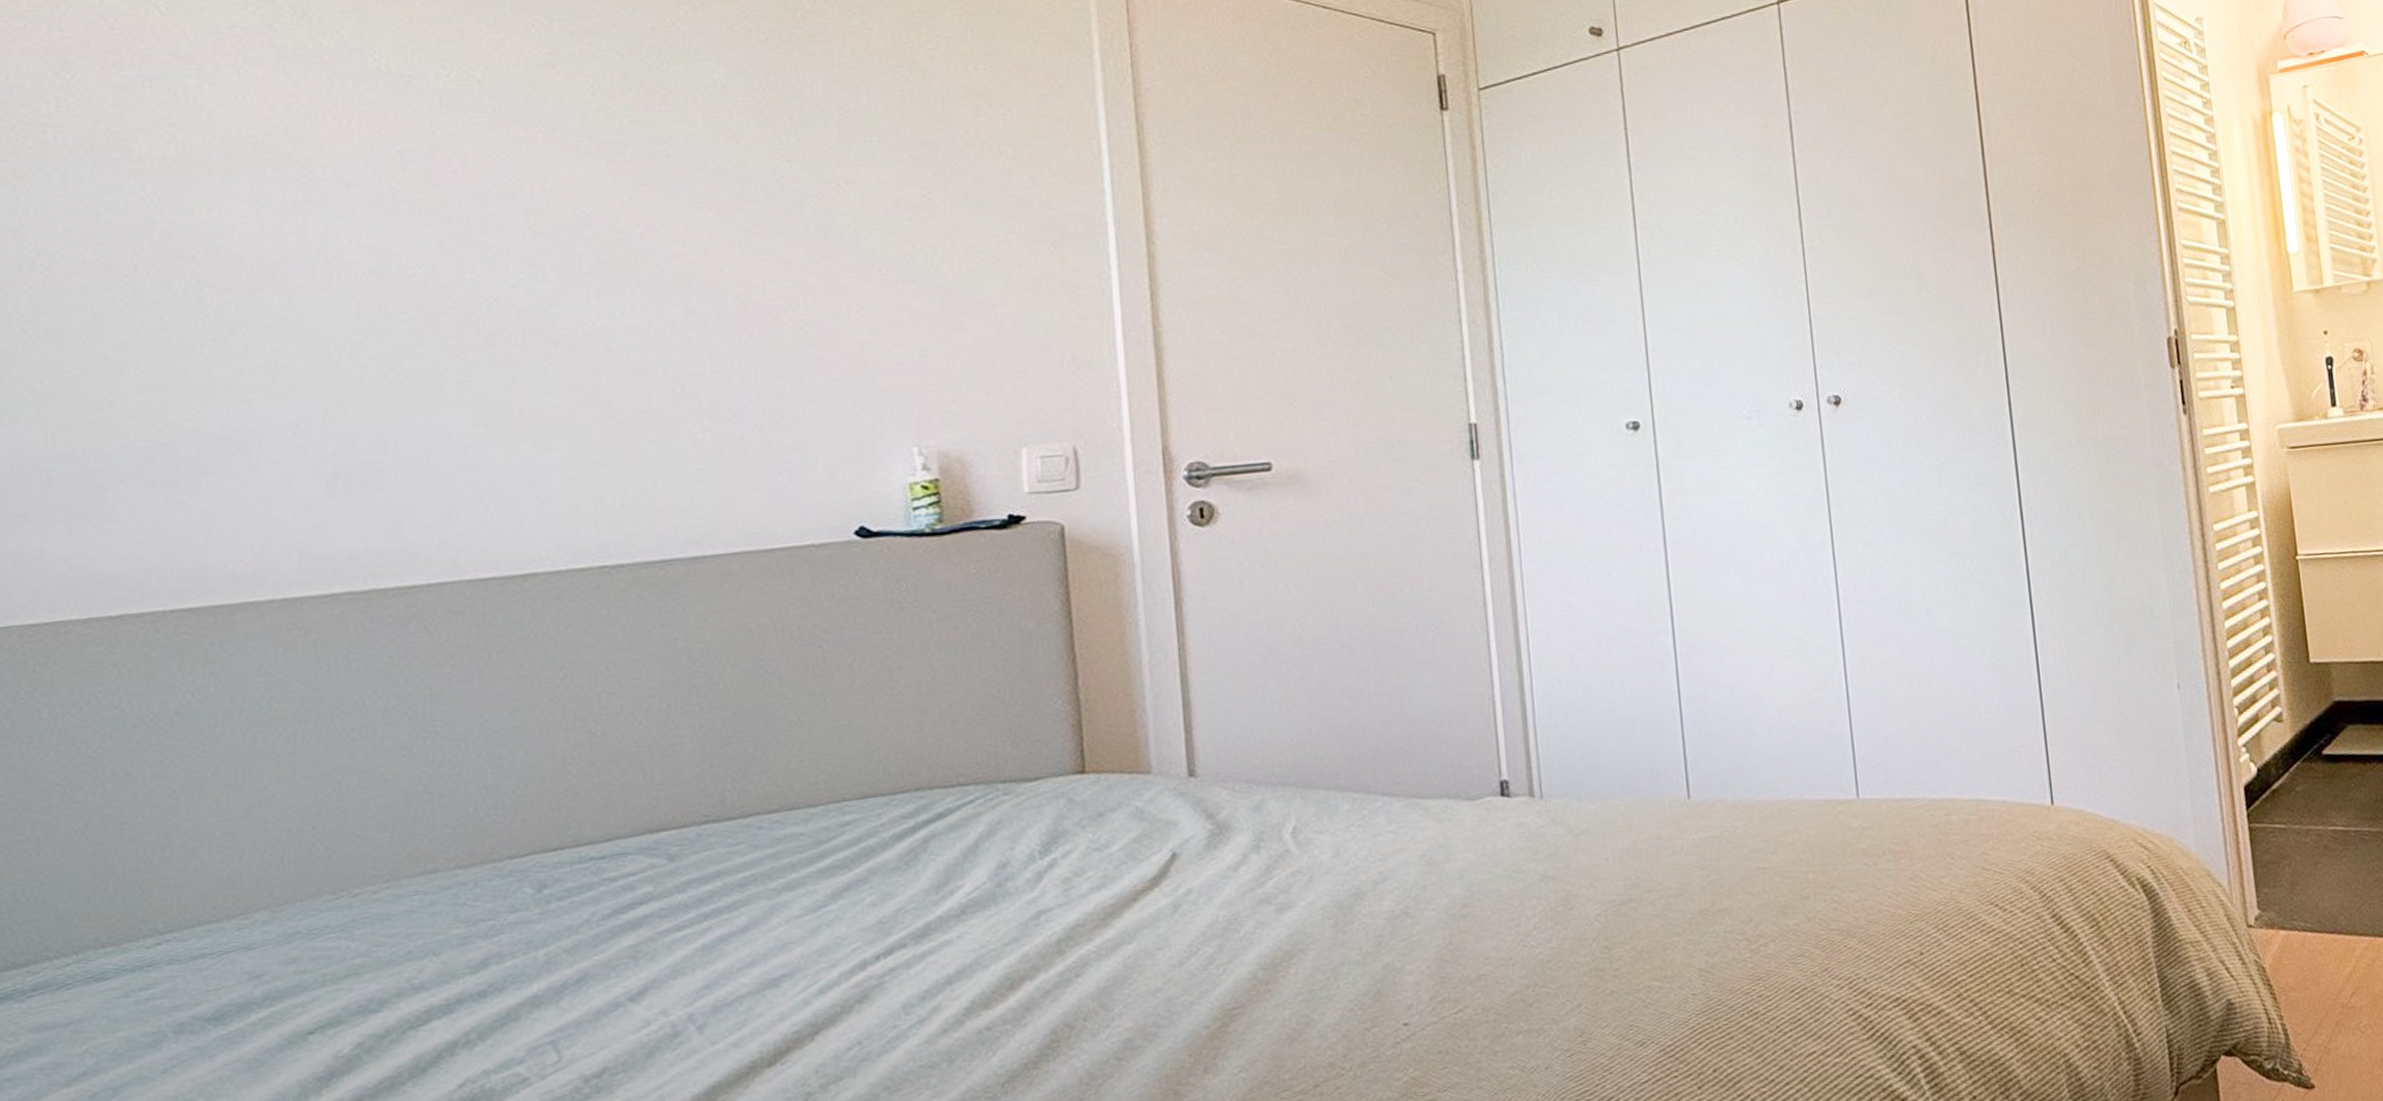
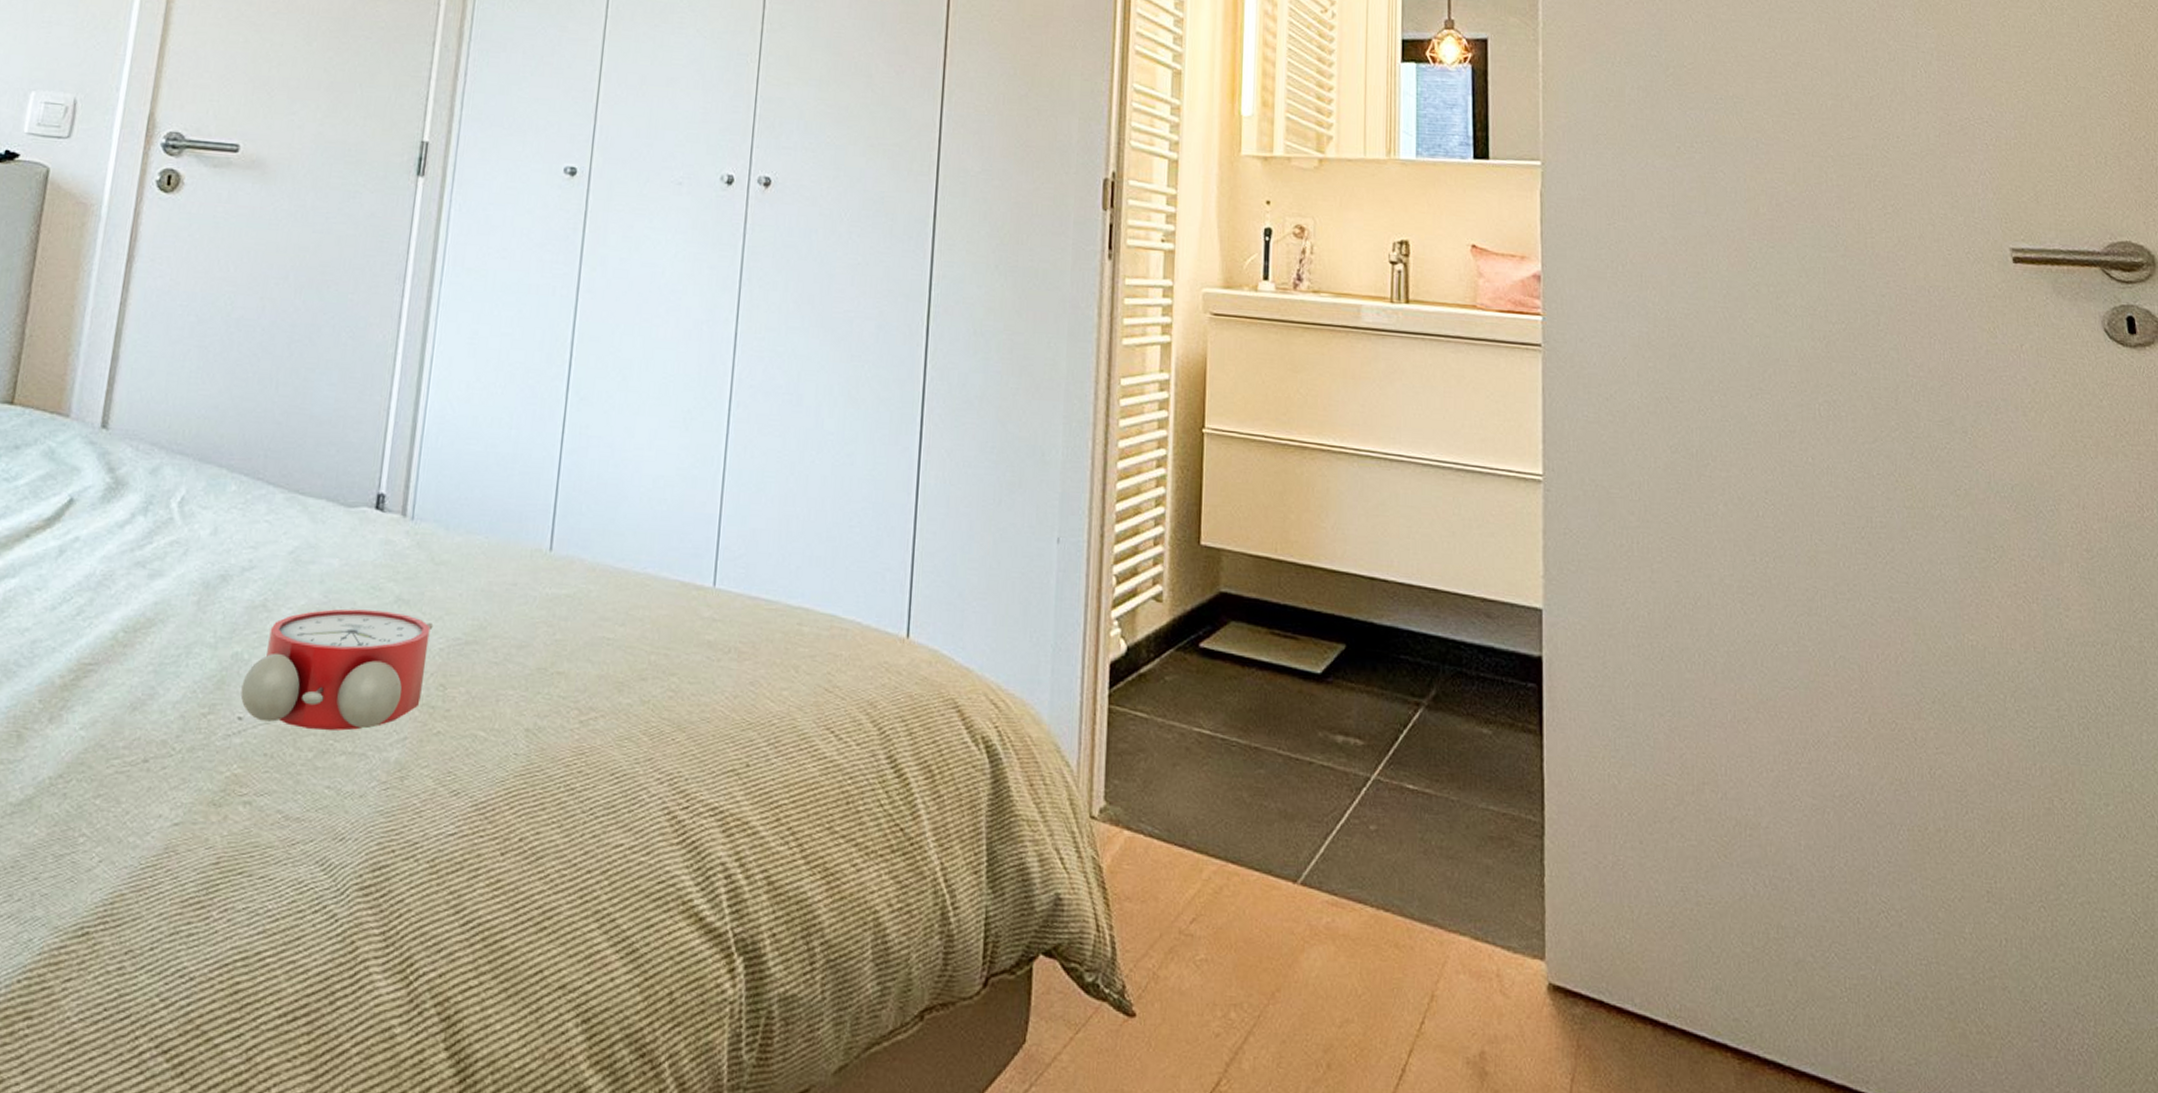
alarm clock: none [1400,889,1587,1022] -> present [240,609,434,731]

